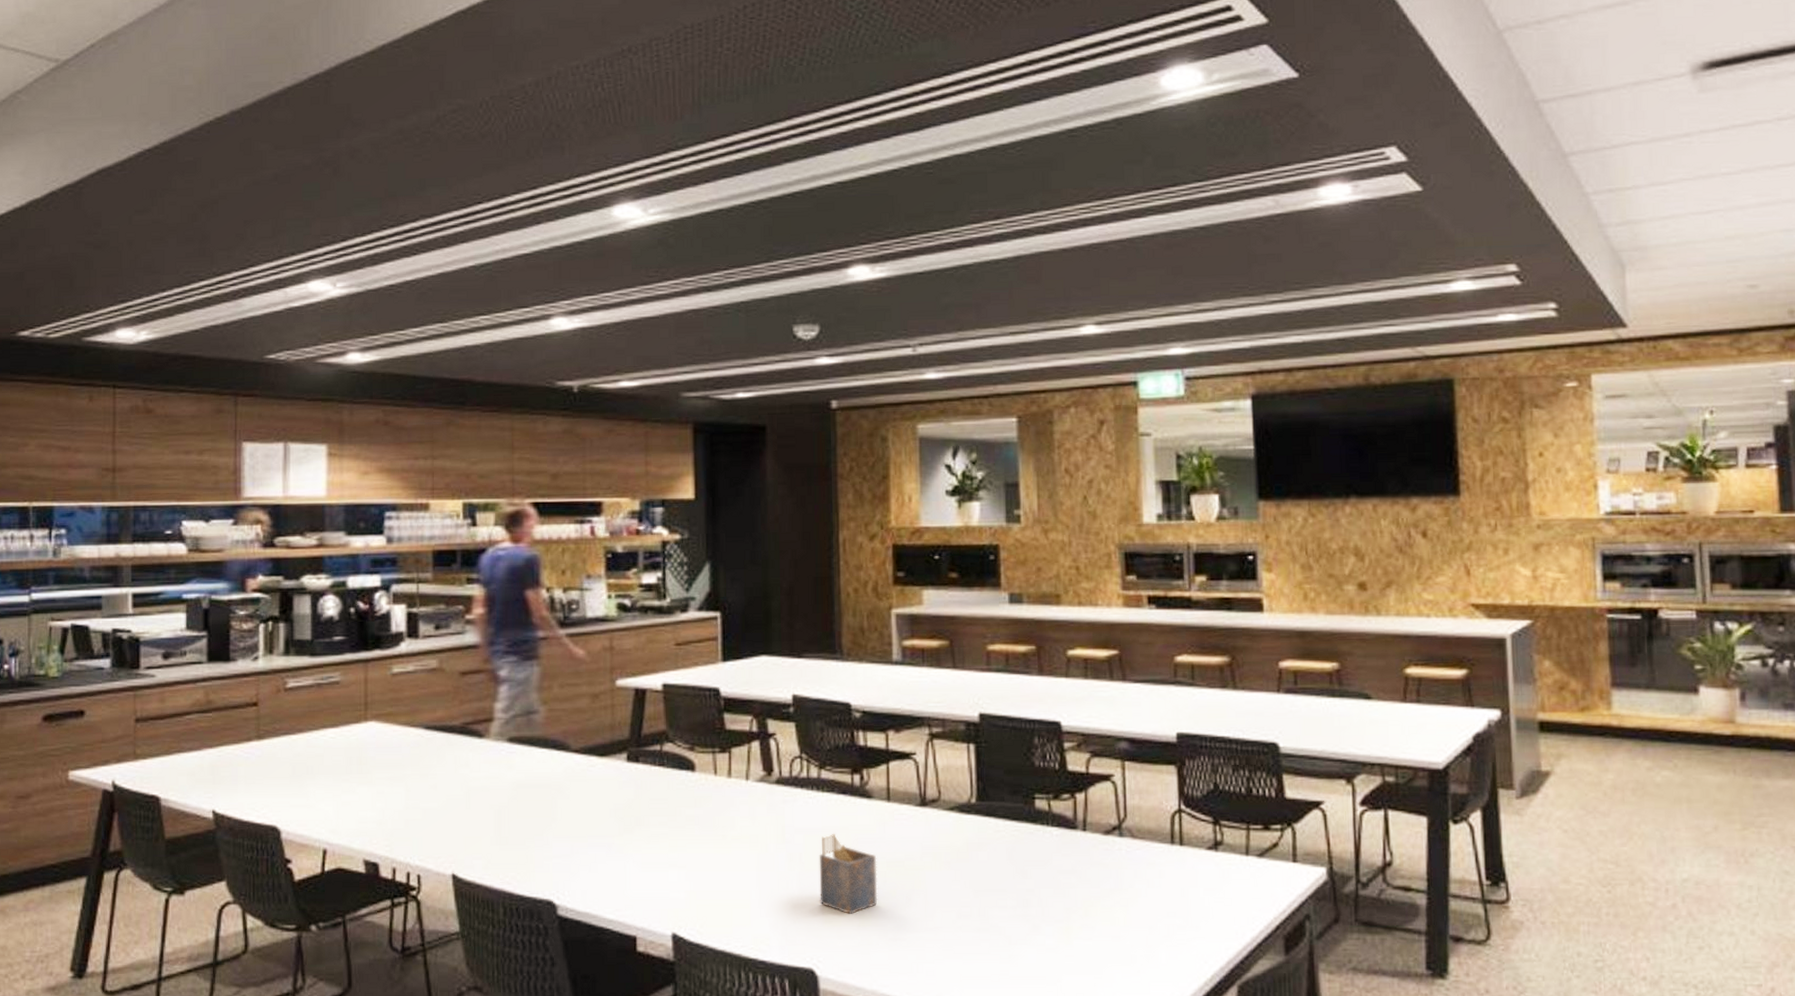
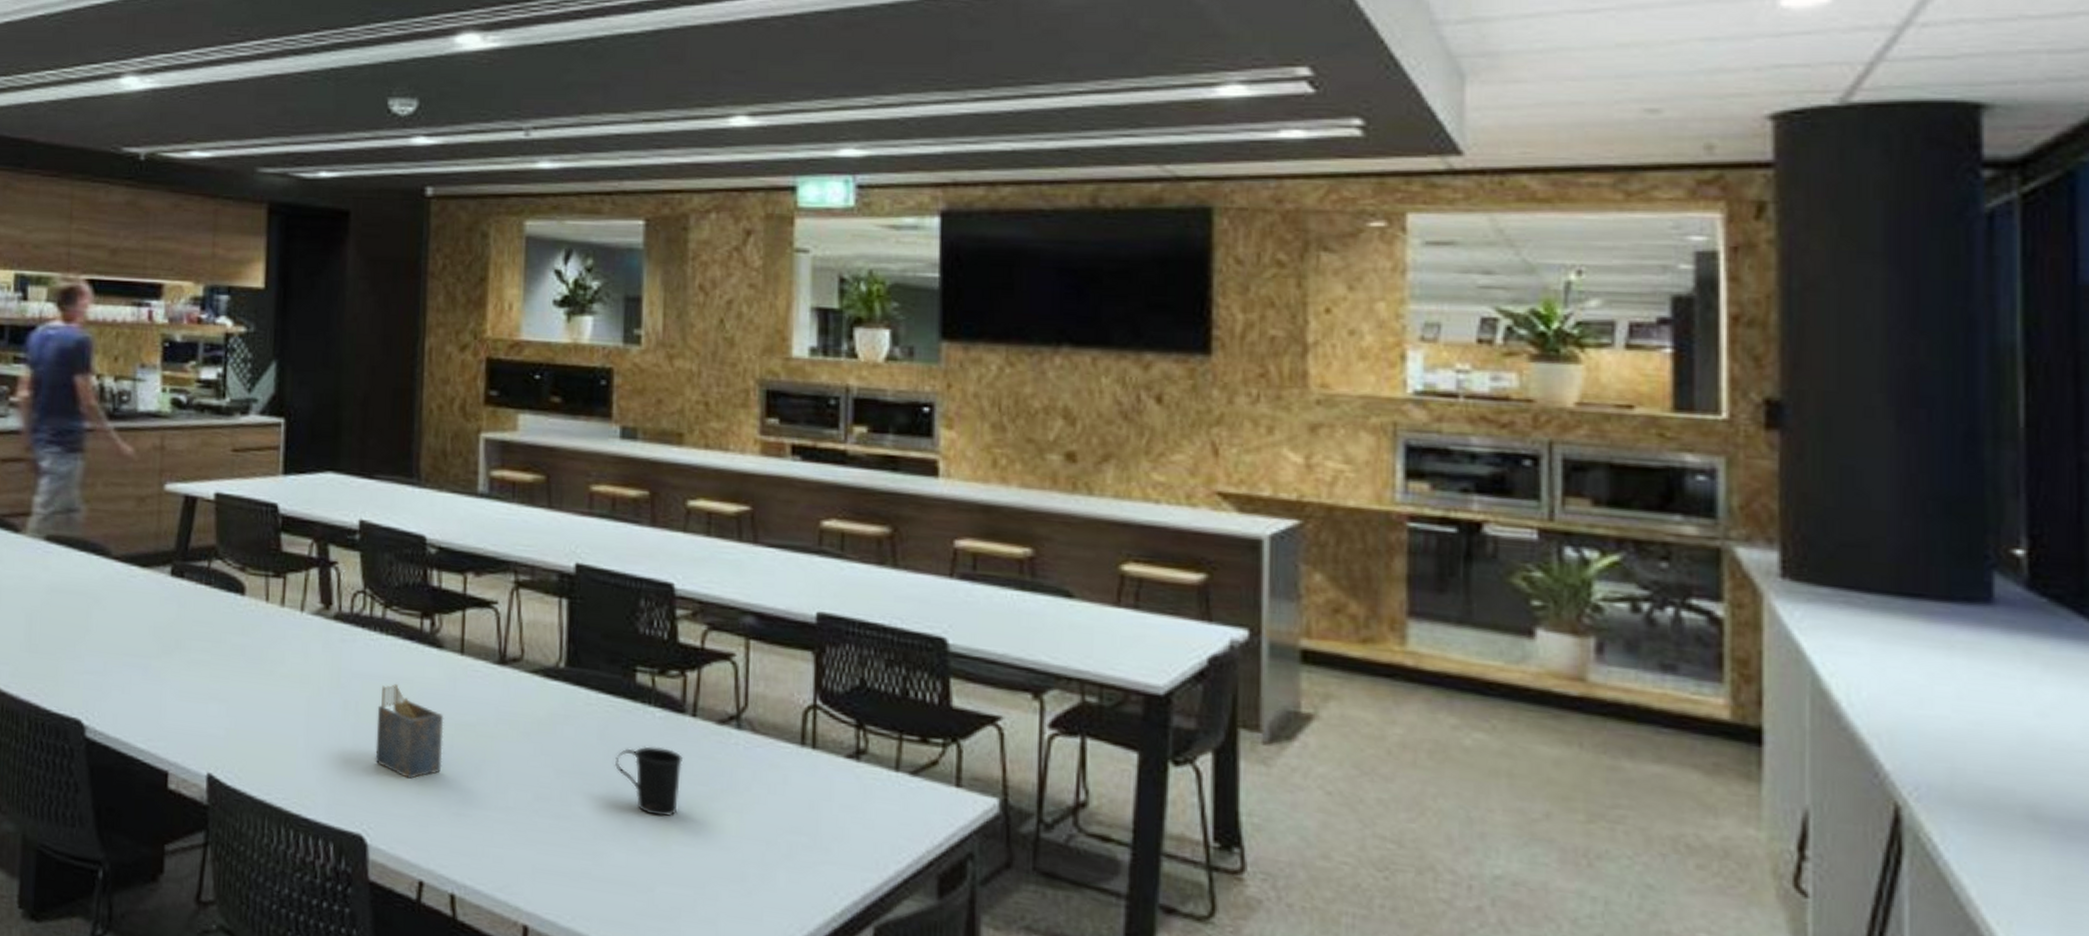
mug: none [1022,860,1077,918] -> present [614,746,683,817]

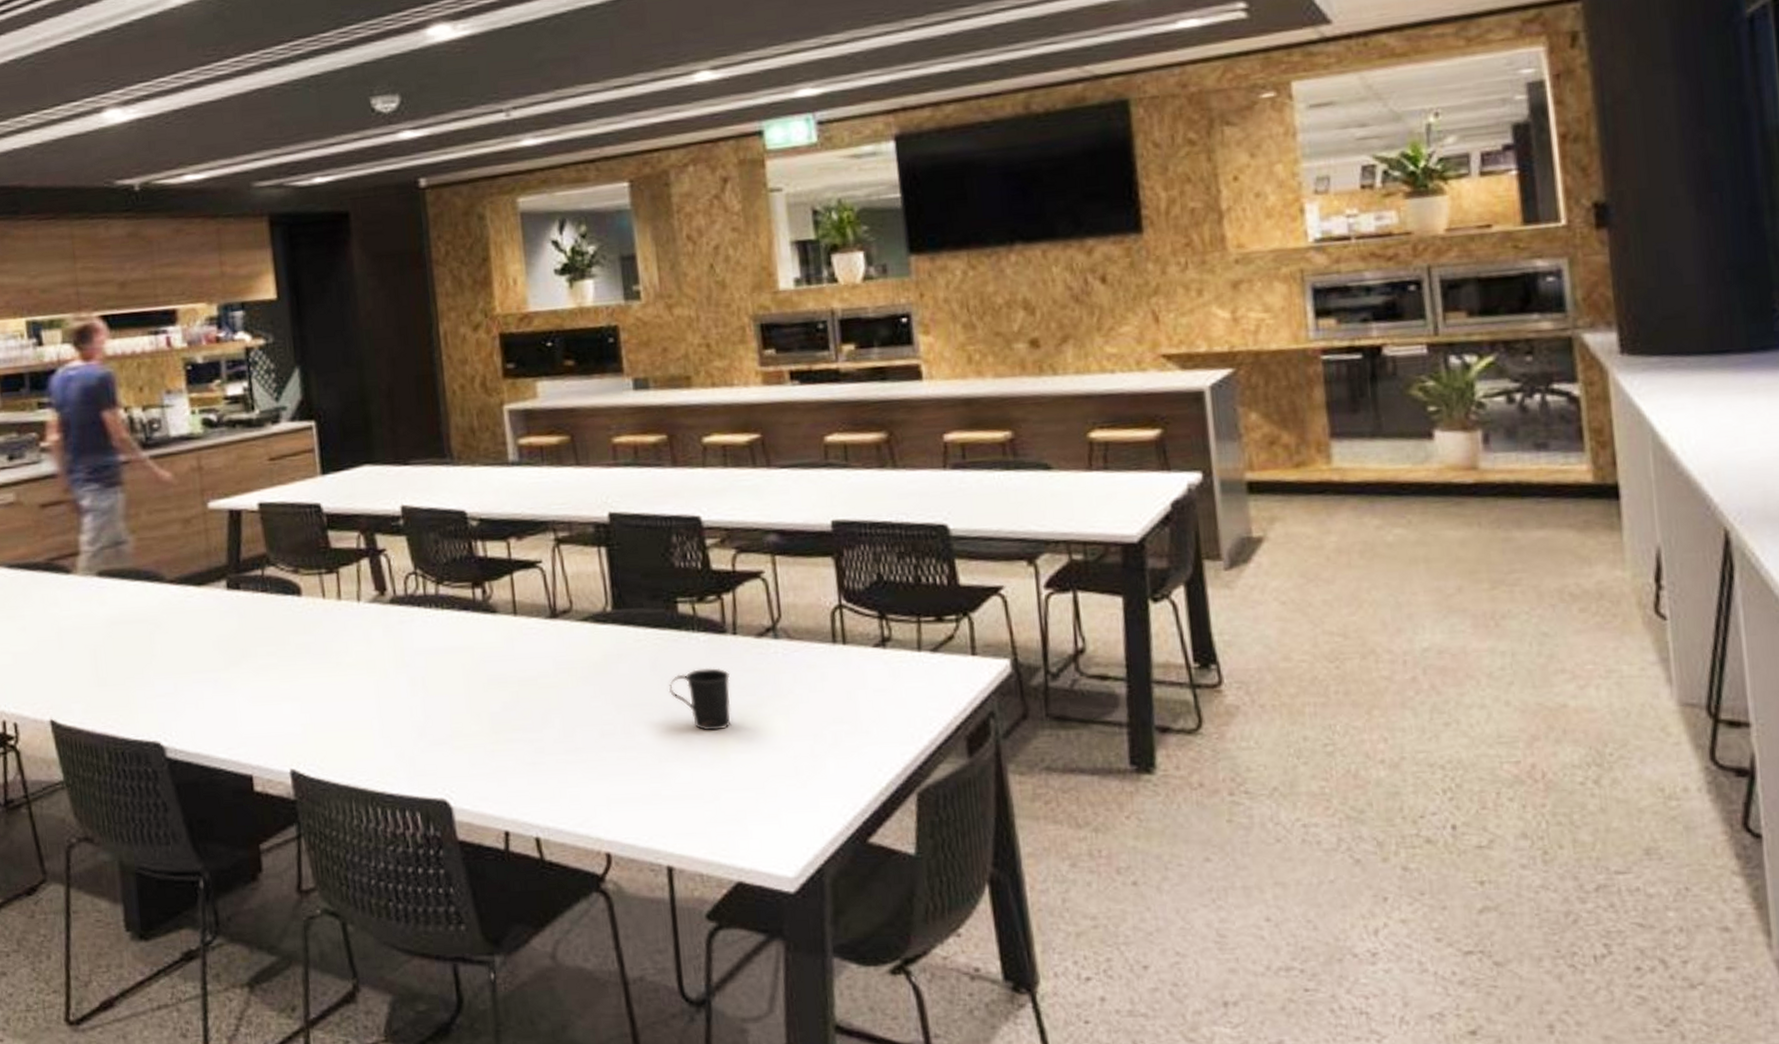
napkin holder: present [375,683,444,779] -> none [443,653,511,739]

